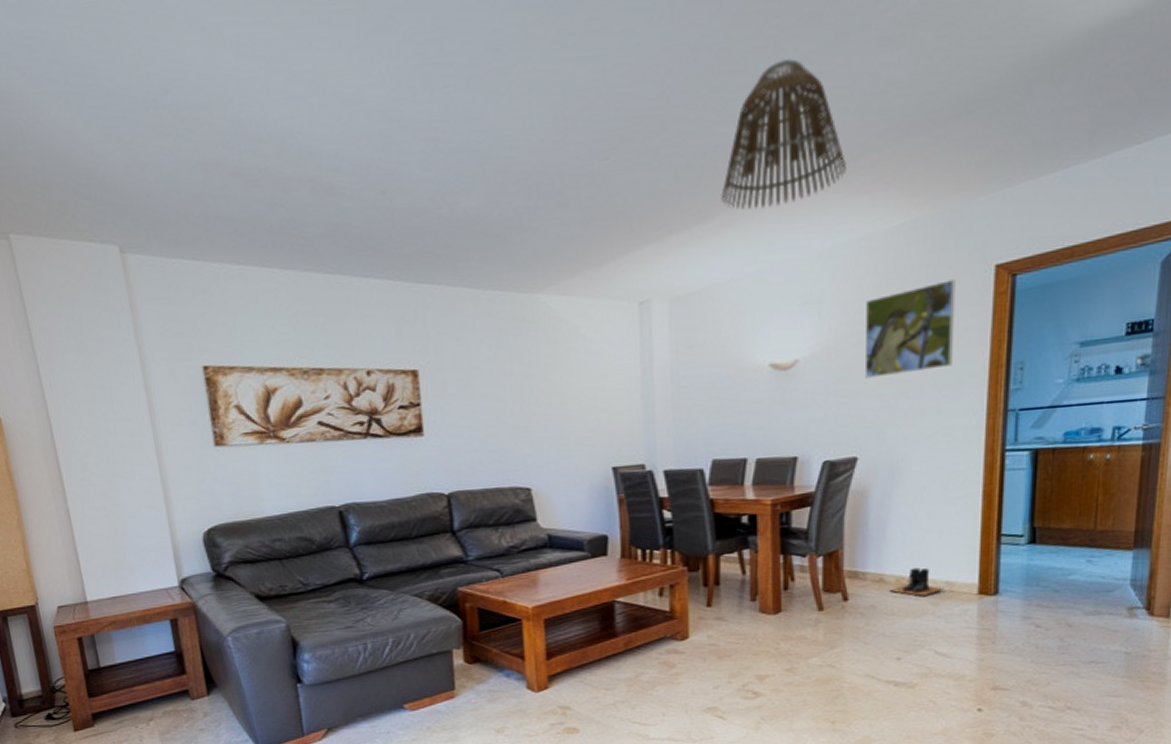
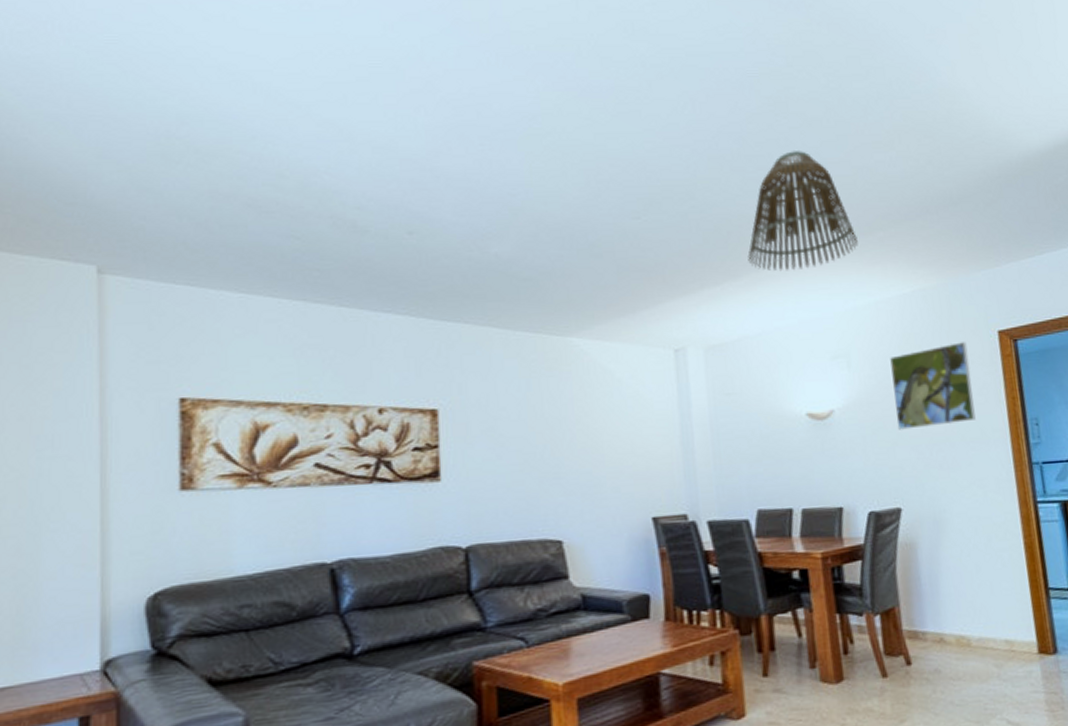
boots: present [890,567,944,597] -> none [952,625,1005,658]

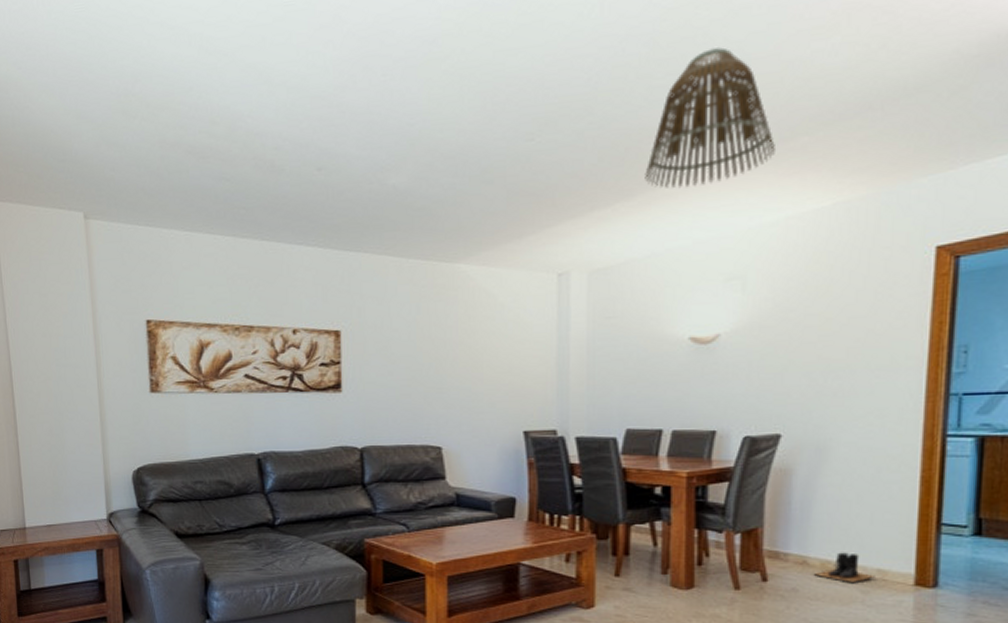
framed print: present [890,342,976,430] -> none [790,260,892,356]
boots: none [952,625,1005,658] -> present [814,552,875,584]

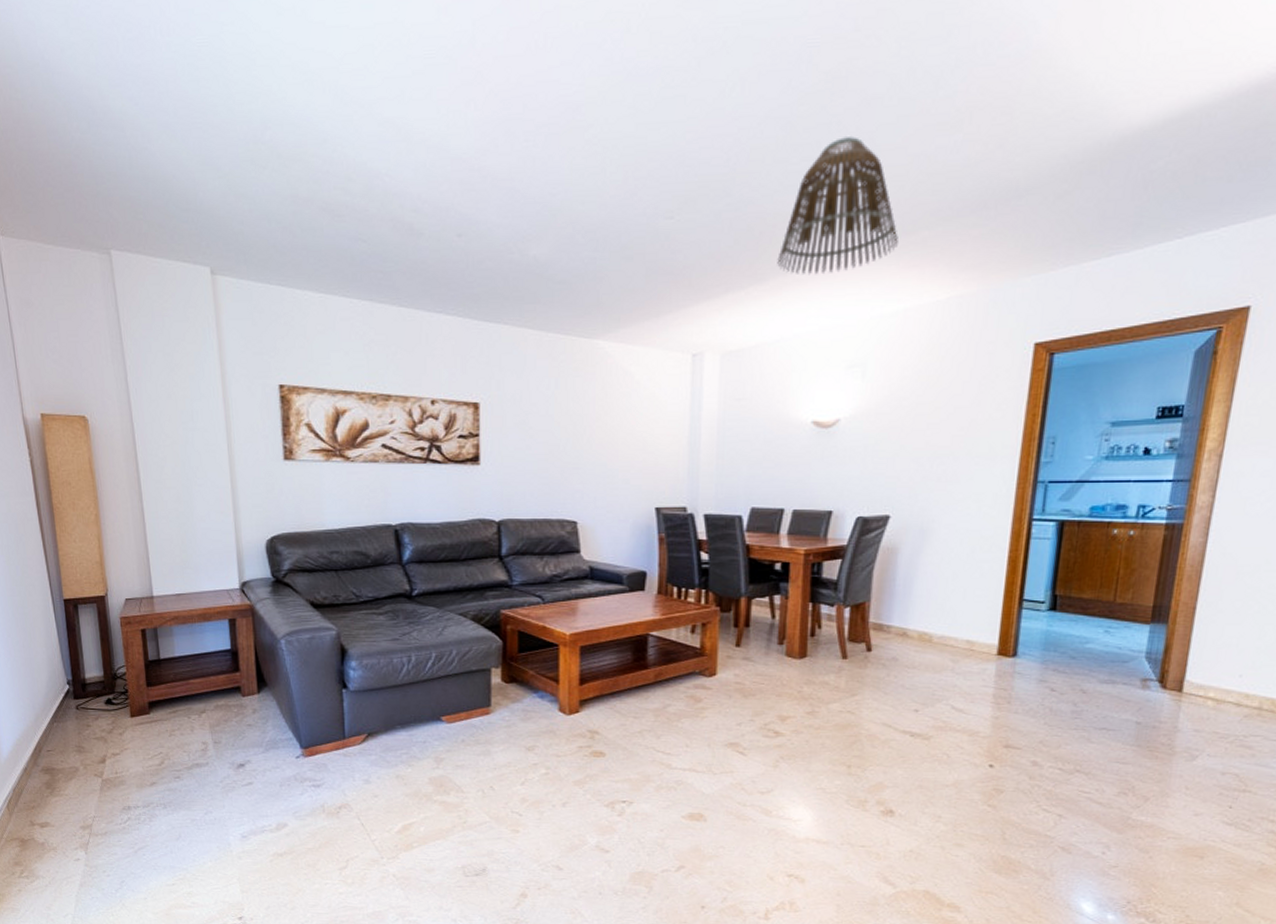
boots: present [814,552,875,584] -> none [912,625,965,653]

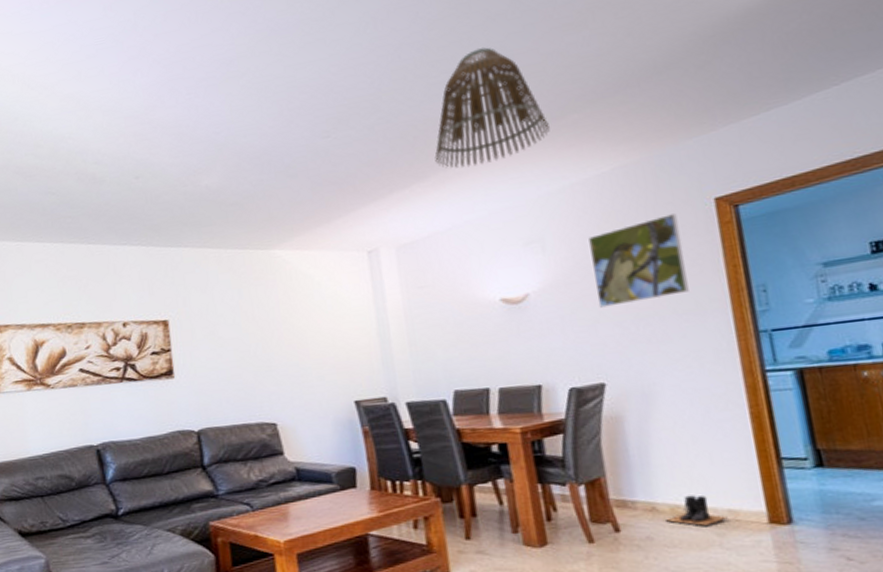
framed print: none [902,354,996,442] -> present [588,213,689,308]
boots: none [912,625,965,653] -> present [666,495,728,527]

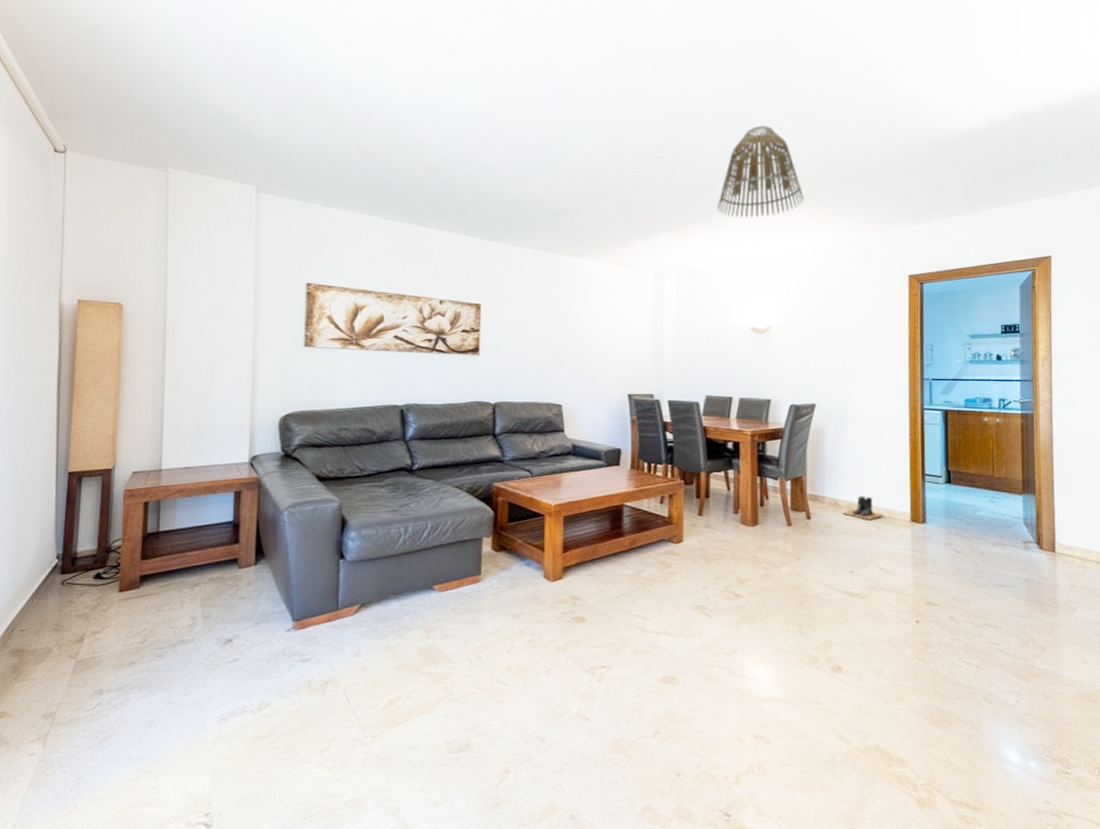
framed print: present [588,213,689,308] -> none [819,282,883,345]

